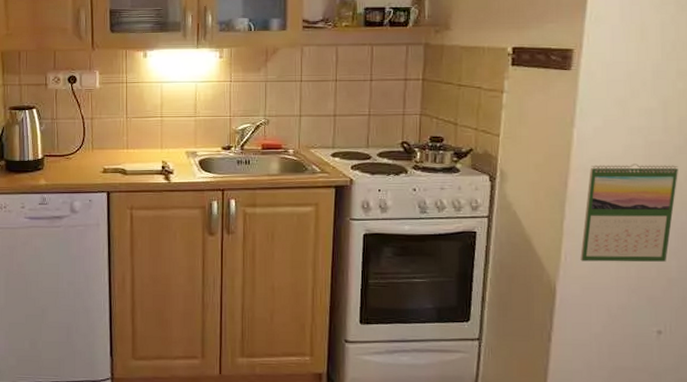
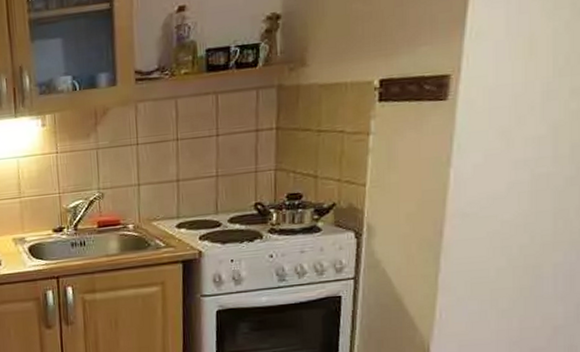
calendar: present [580,164,678,262] -> none [457,199,568,317]

